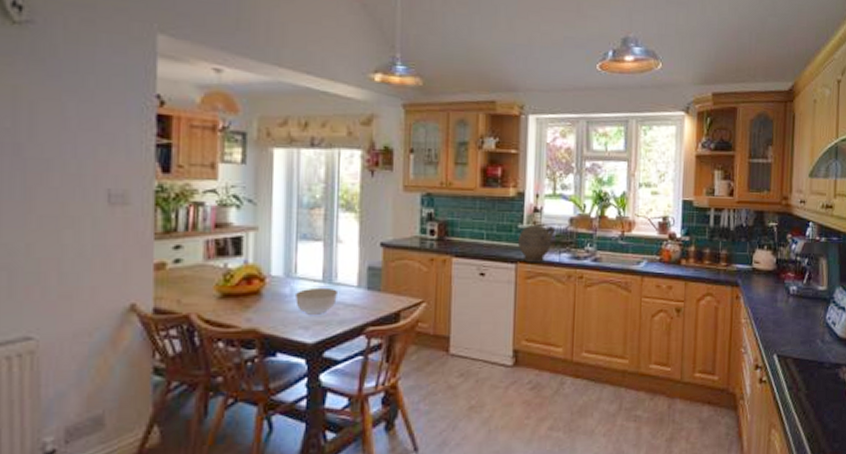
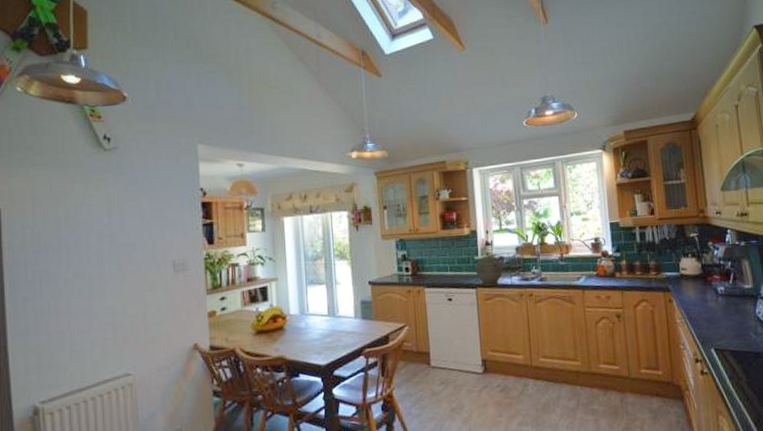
bowl: present [296,287,337,316] -> none [309,320,340,344]

